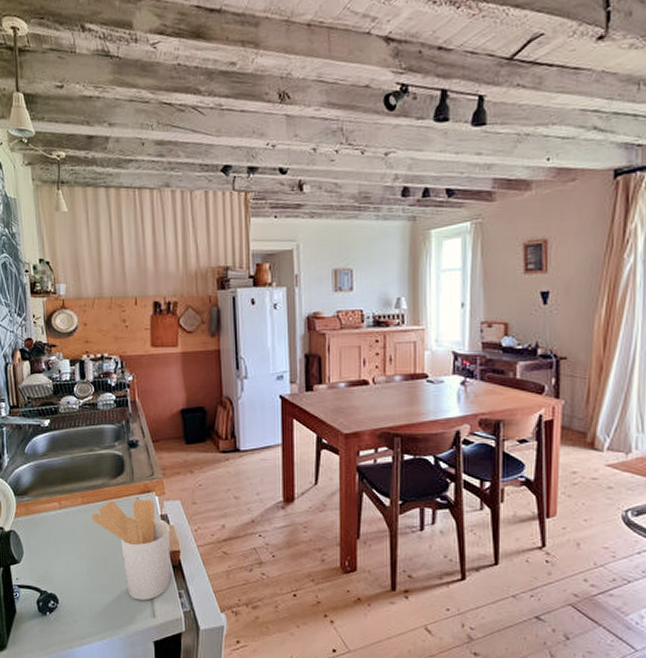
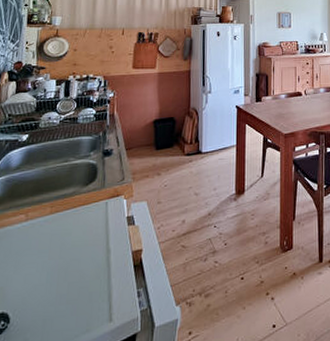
utensil holder: present [91,498,170,601] -> none [58,202,134,306]

